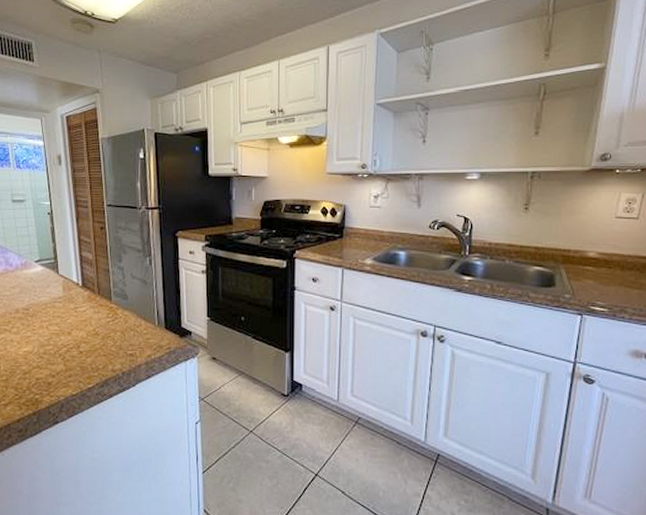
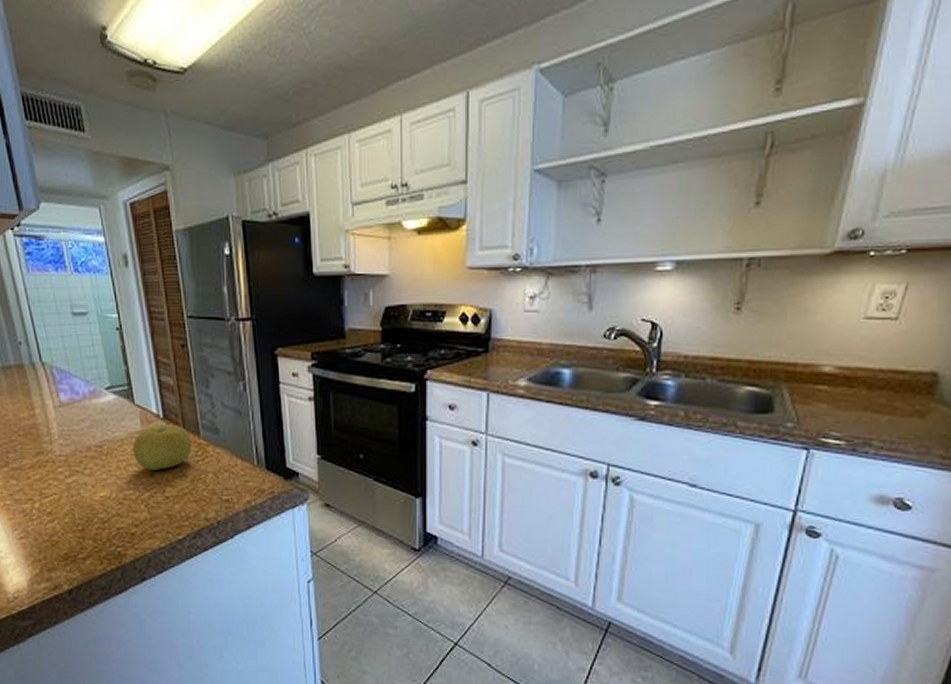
fruit: none [54,292,105,329] -> present [132,425,193,470]

